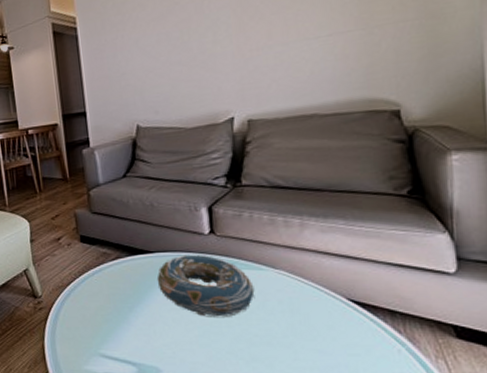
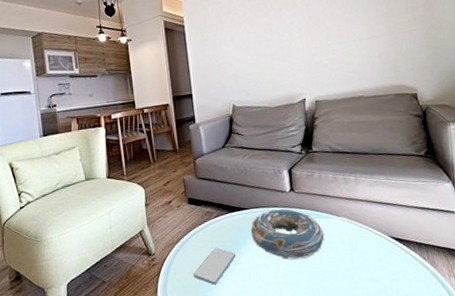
smartphone: none [86,295,139,338] -> present [193,247,236,285]

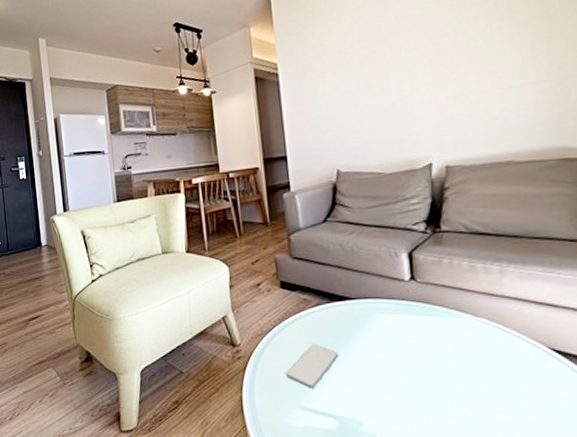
decorative bowl: present [250,208,325,260] -> none [357,301,457,368]

